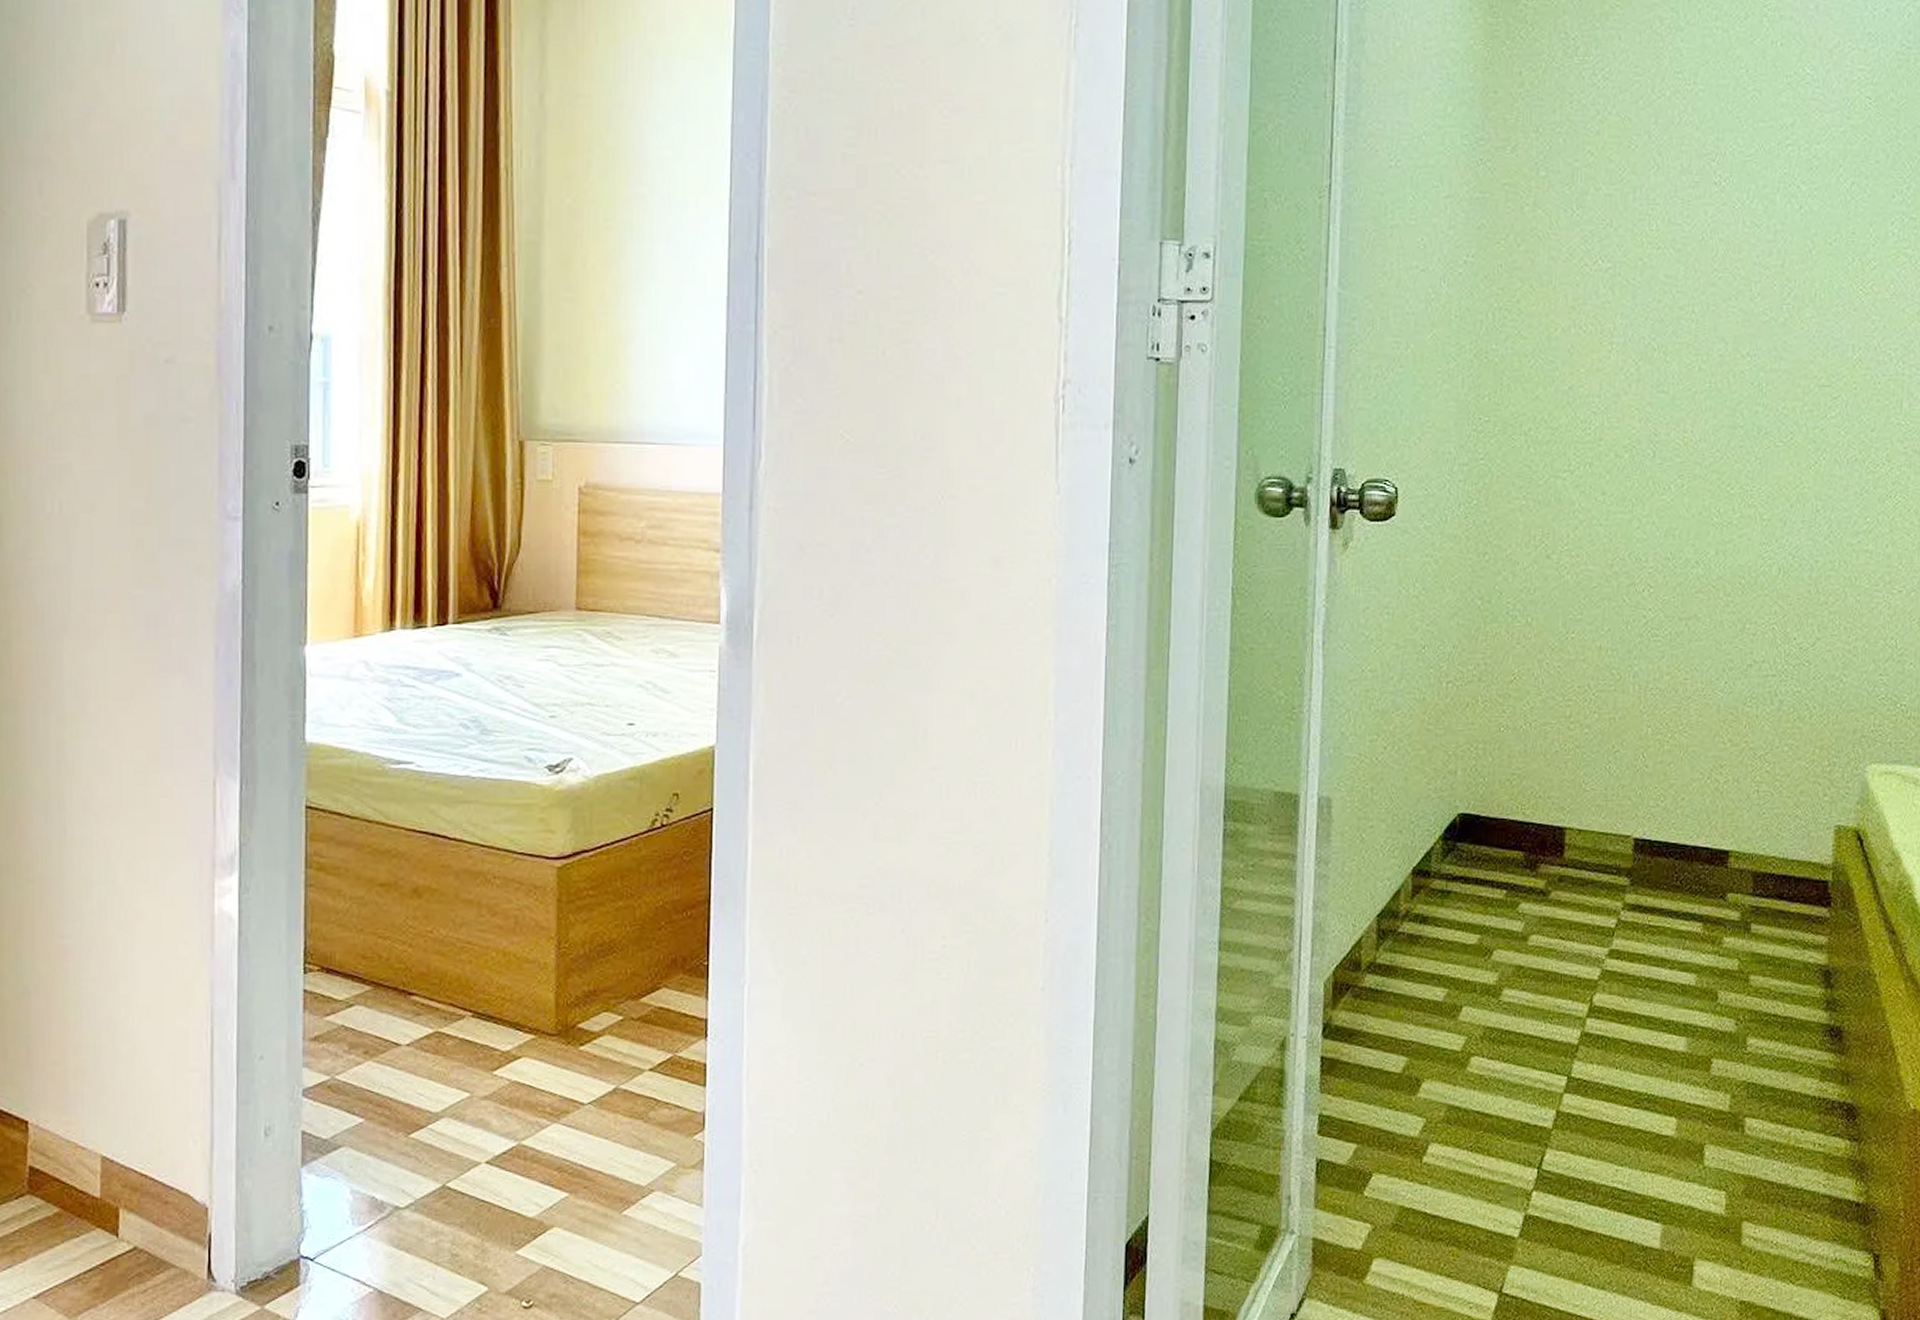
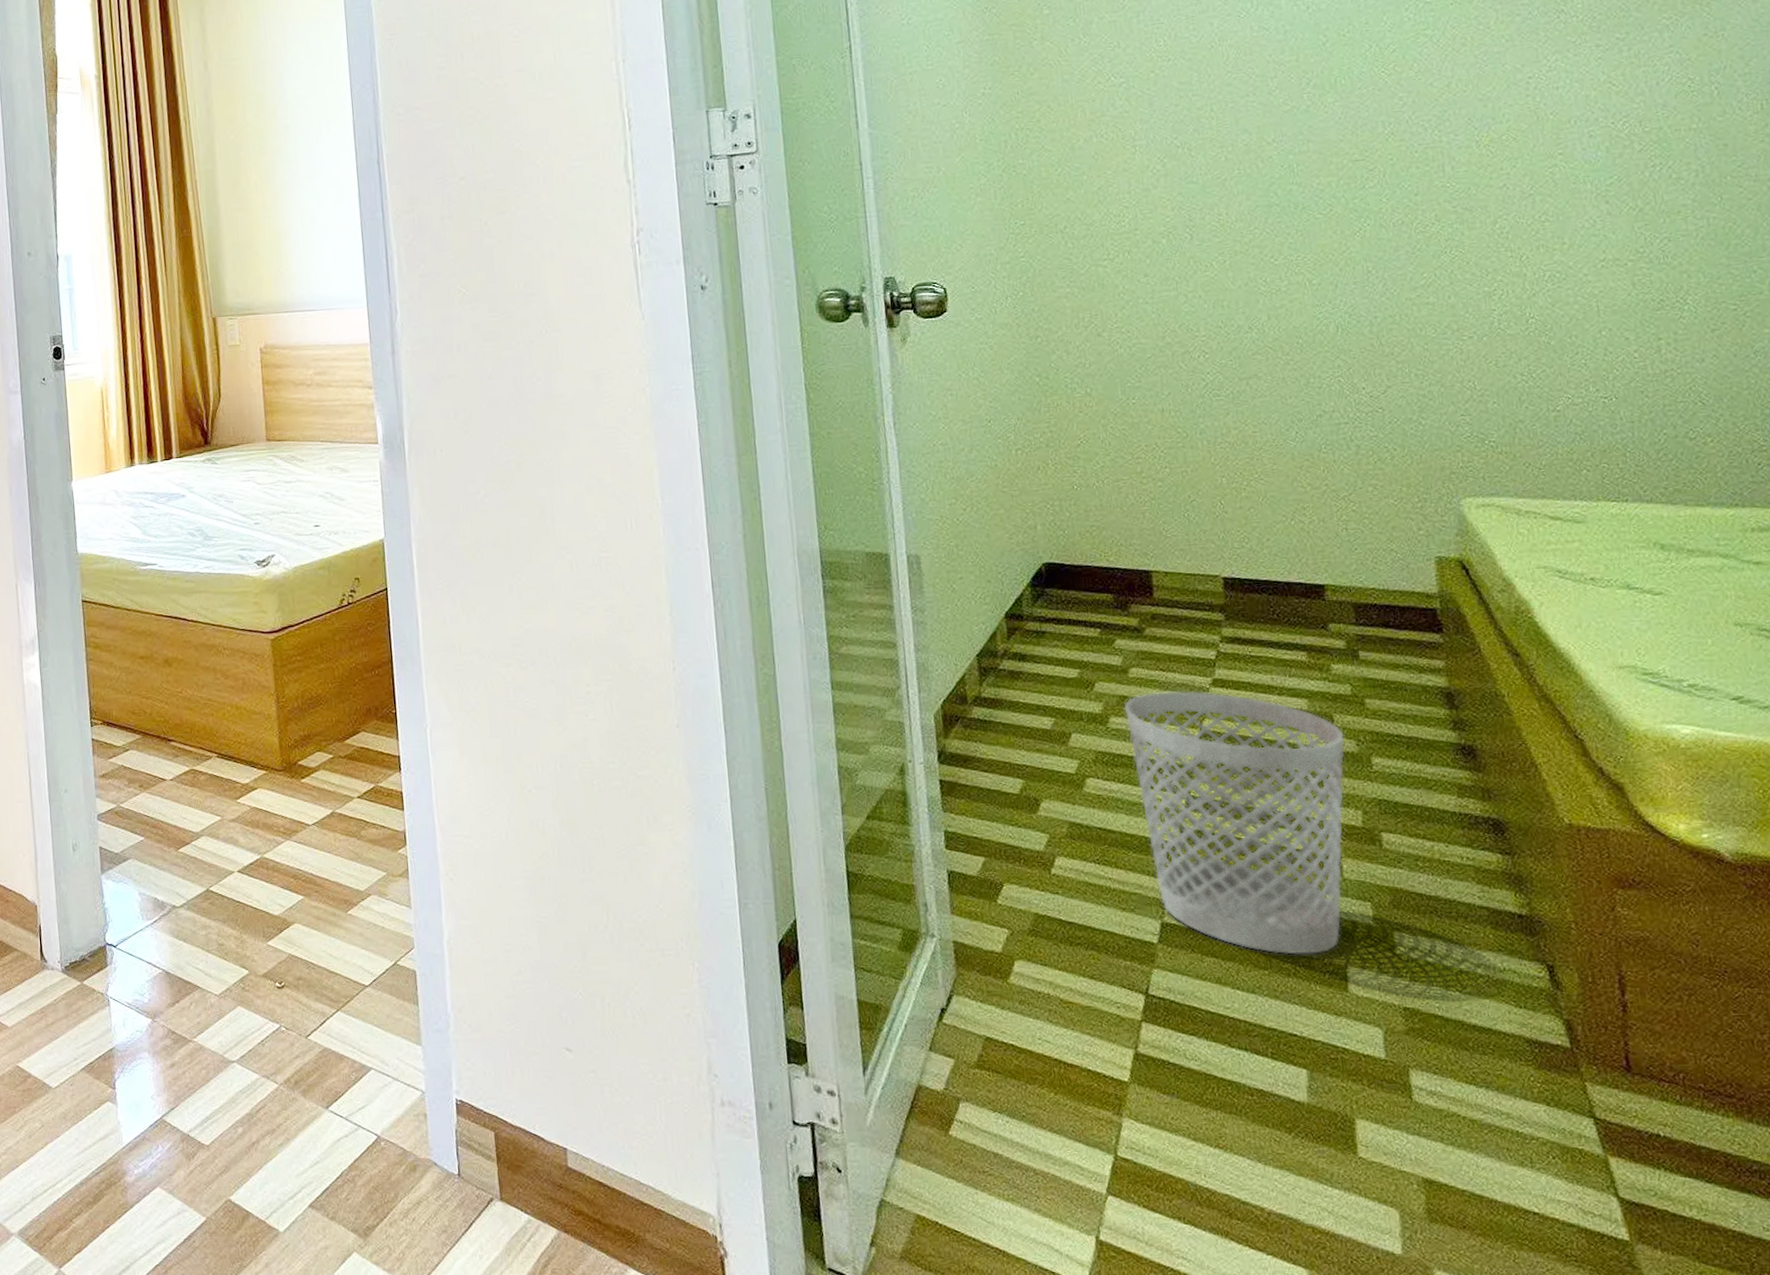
wastebasket: none [1518,962,1725,1248] -> present [1124,691,1345,955]

